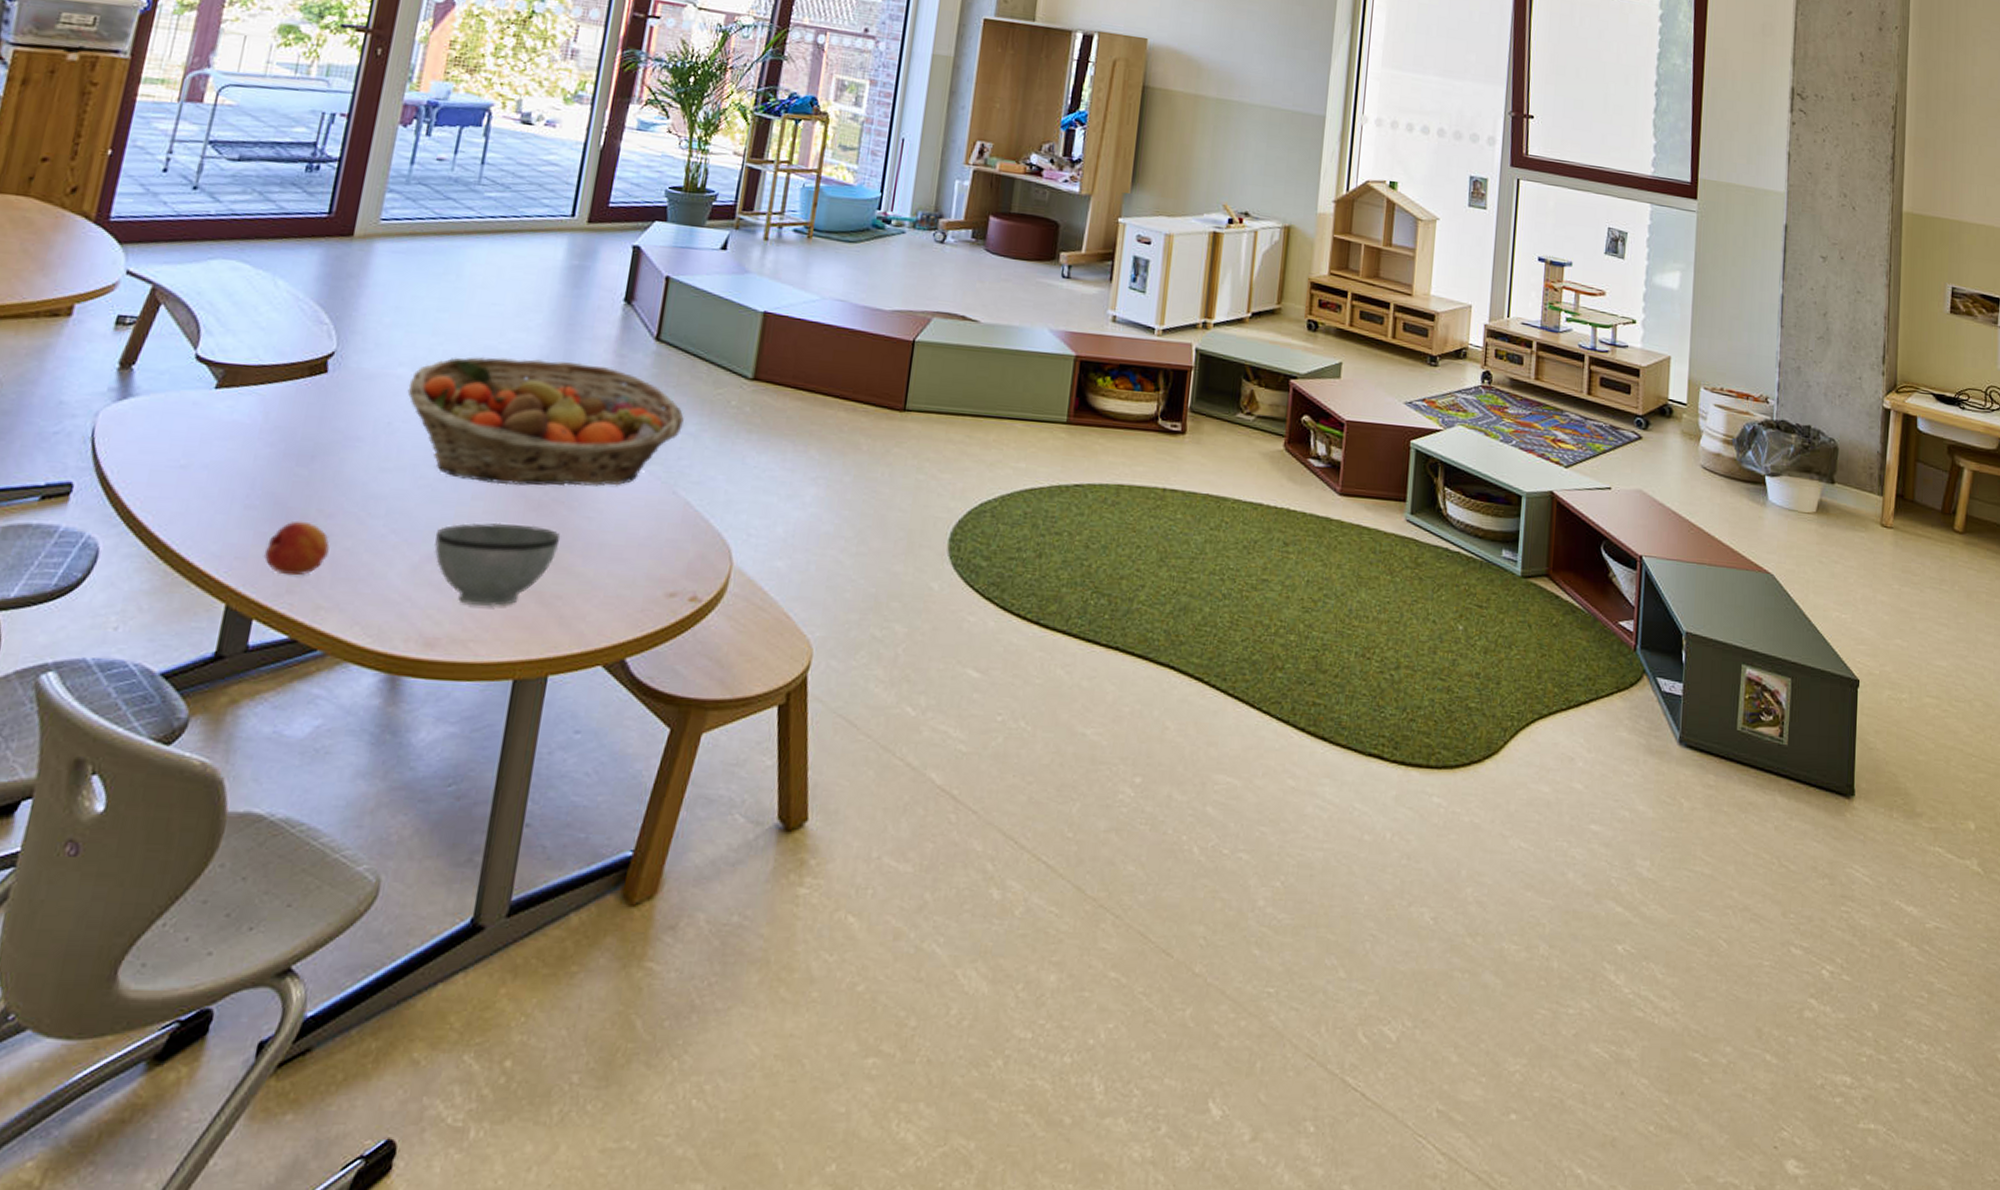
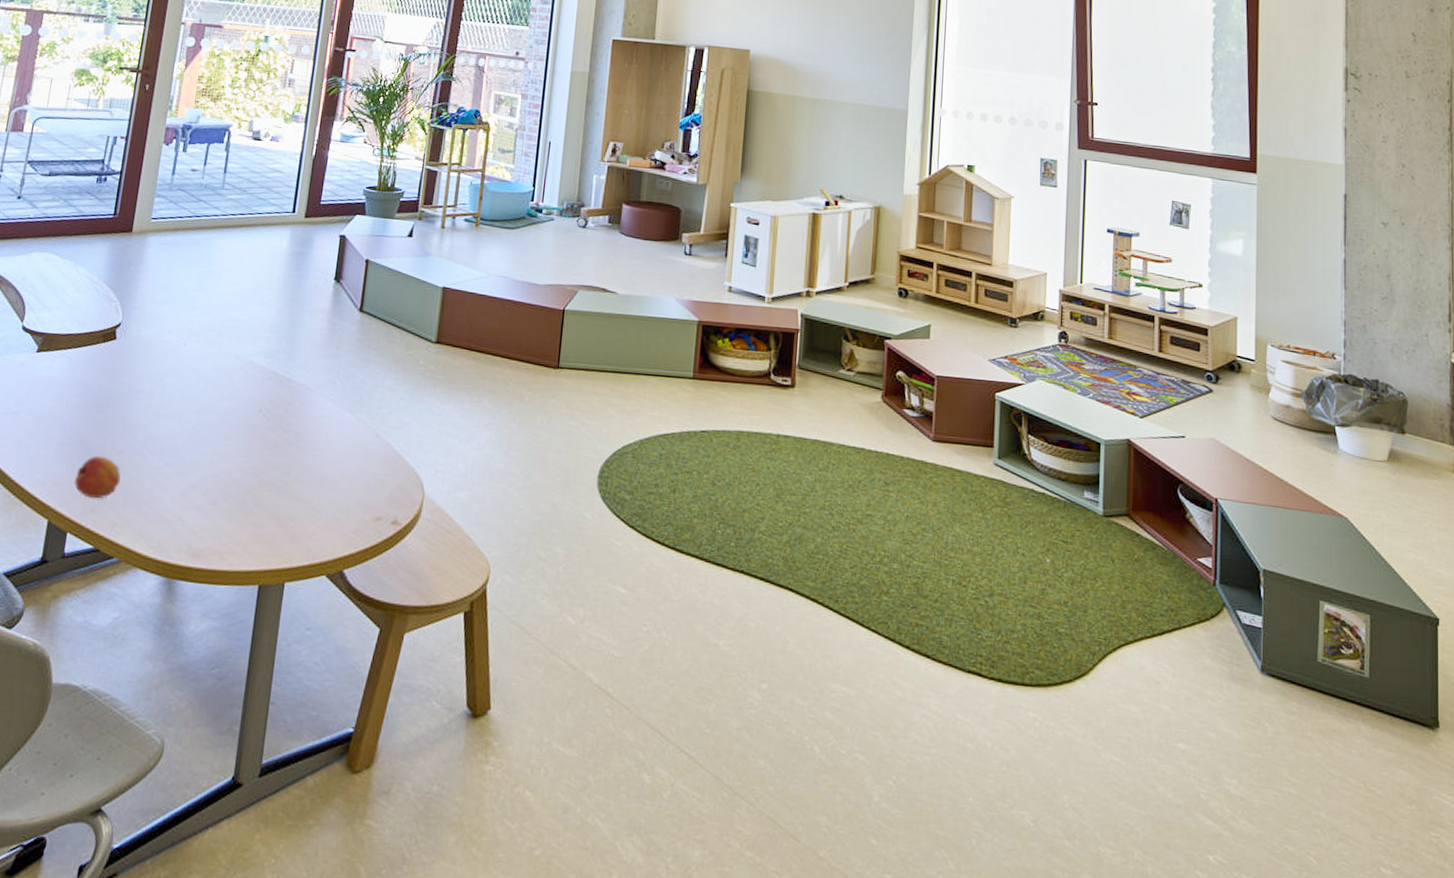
fruit basket: present [407,357,684,487] -> none [174,326,383,430]
bowl: present [434,522,561,608] -> none [197,458,292,527]

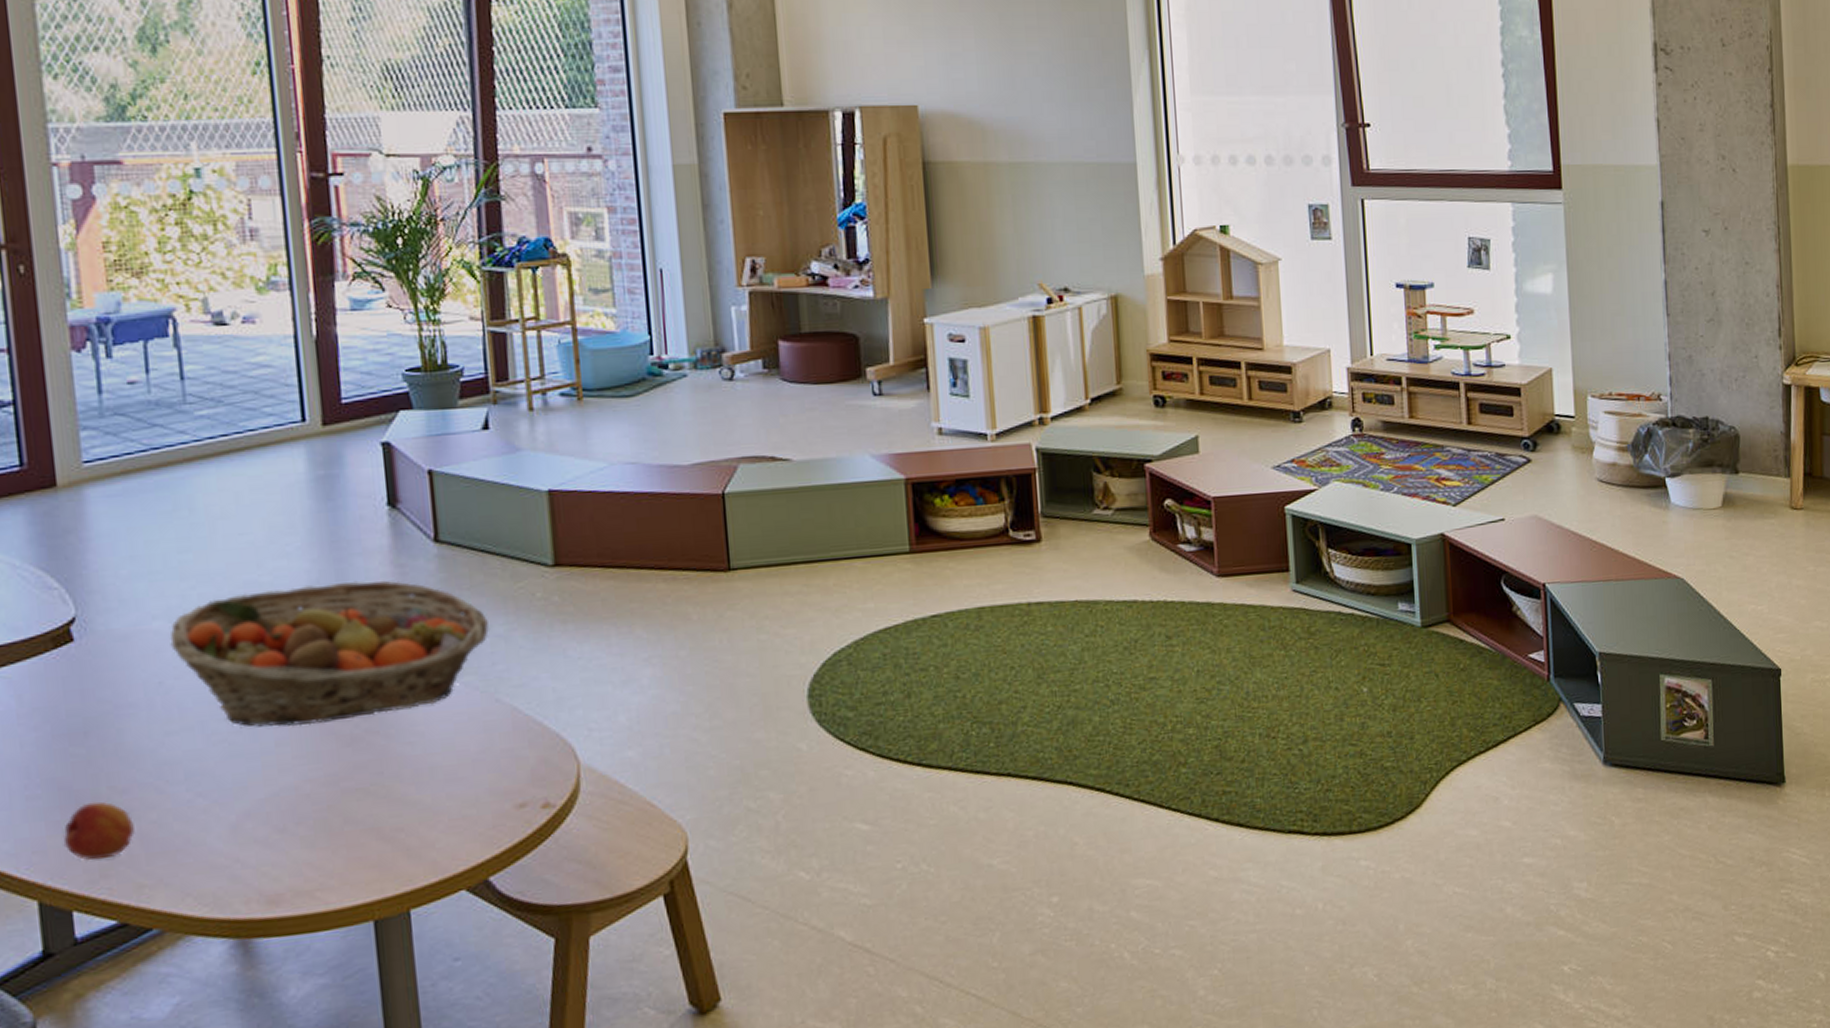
fruit basket: none [174,326,383,430] -> present [169,580,489,727]

